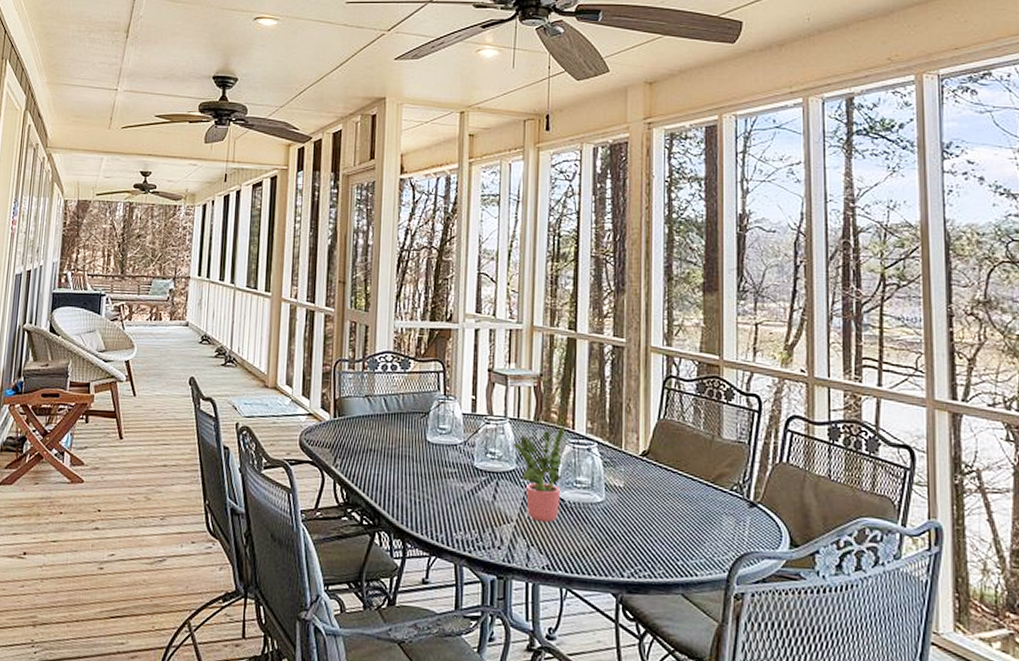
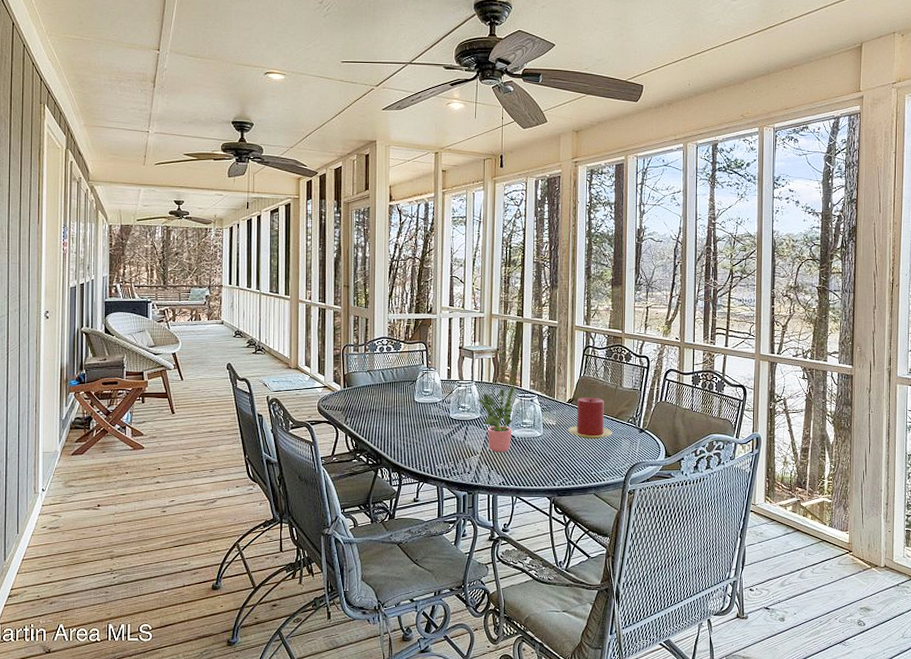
candle: none [642,449,709,513] -> present [568,397,613,440]

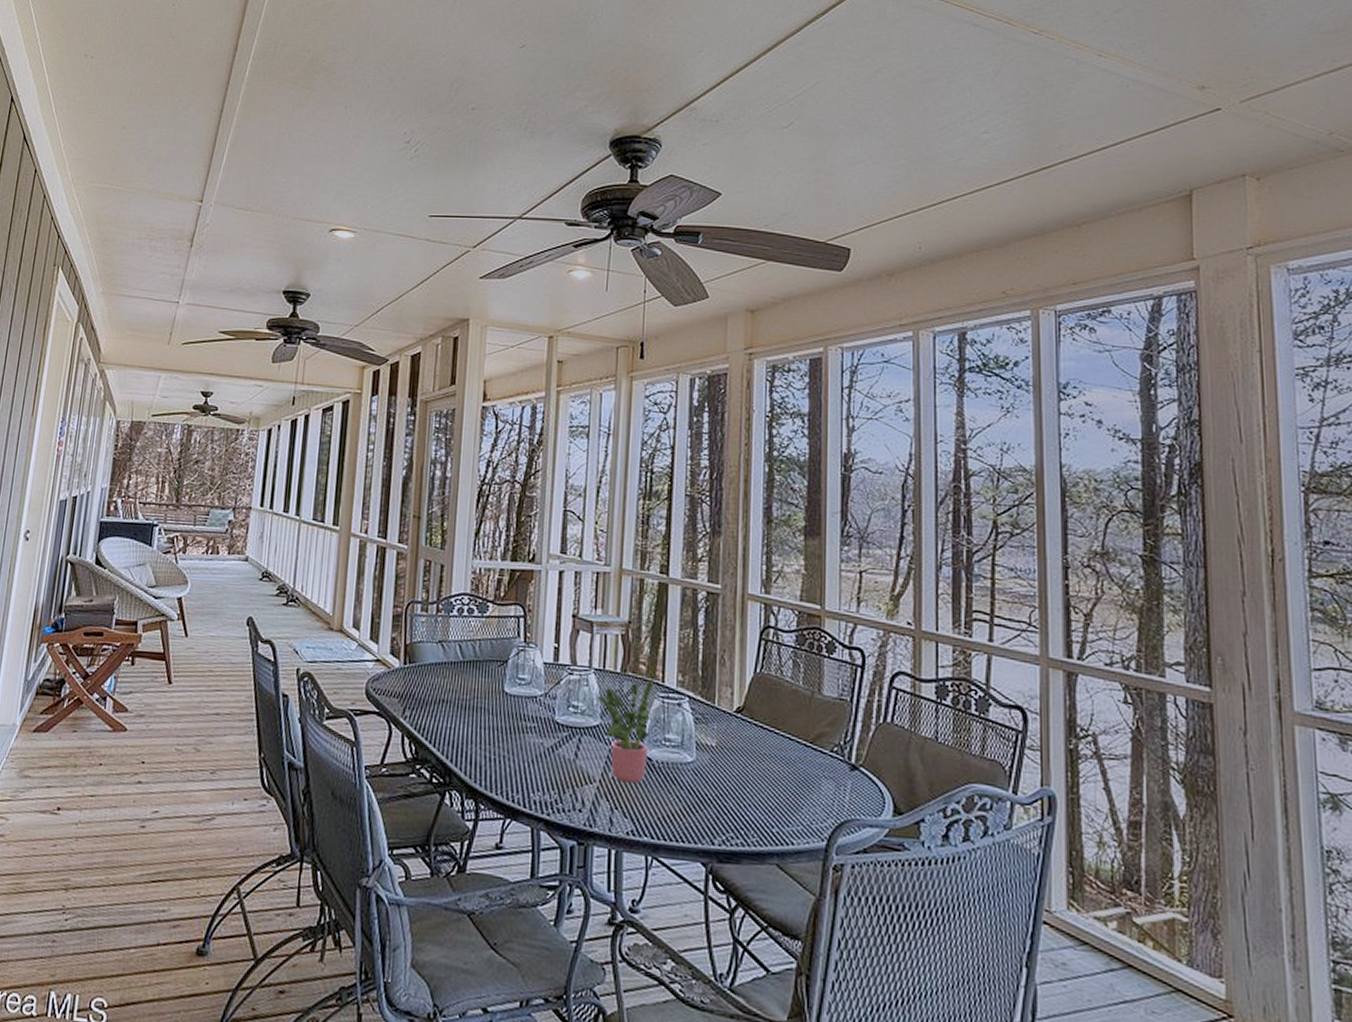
candle: present [568,397,613,440] -> none [736,705,807,776]

